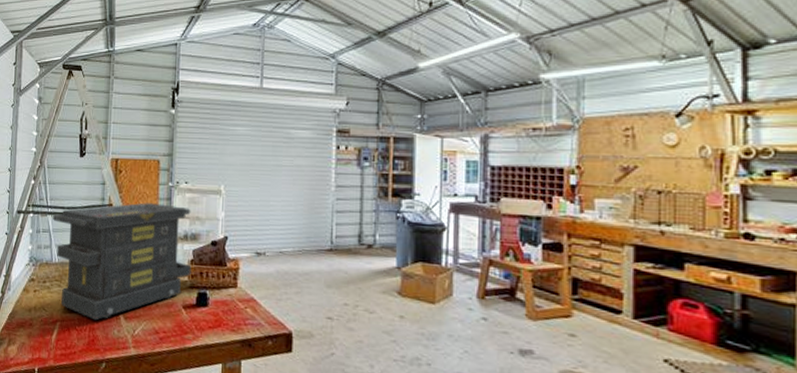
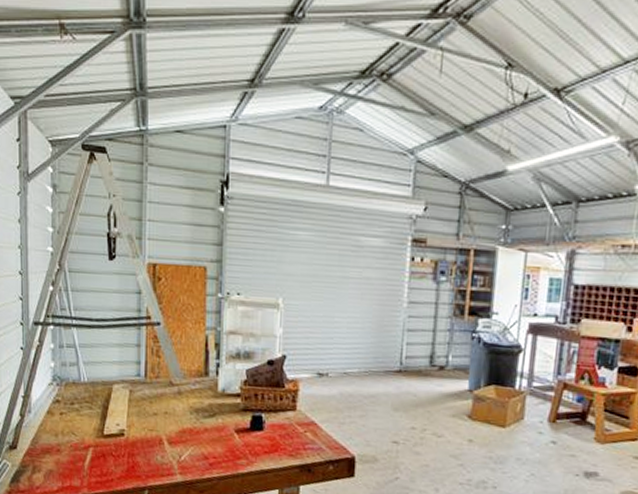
toolbox: present [53,203,192,321] -> none [79,316,245,446]

